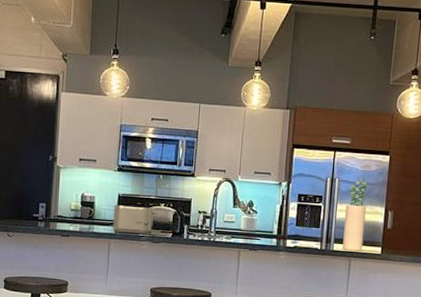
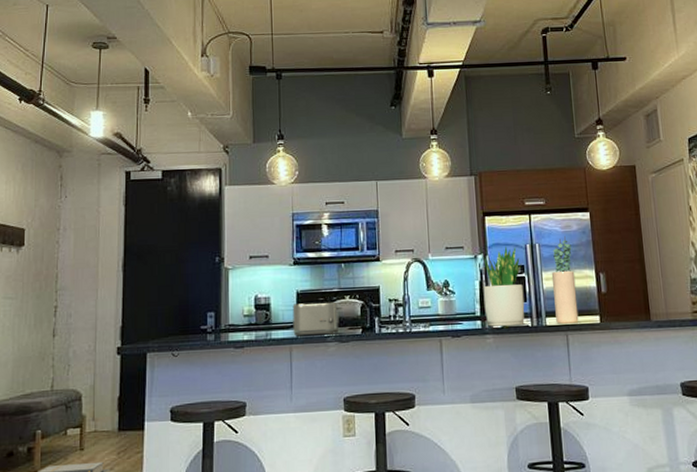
planter: none [281,177,321,247] -> present [483,246,525,327]

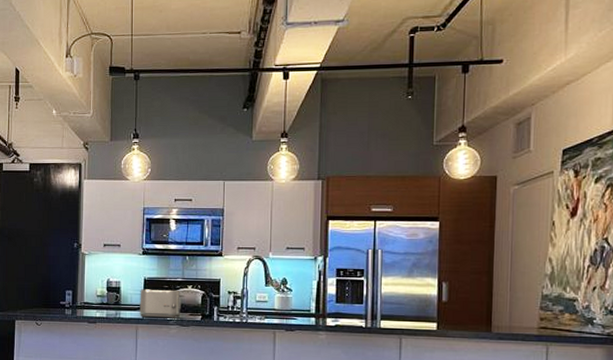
planter: present [483,246,525,327] -> none [320,249,363,325]
vase: present [551,236,579,324] -> none [391,244,416,328]

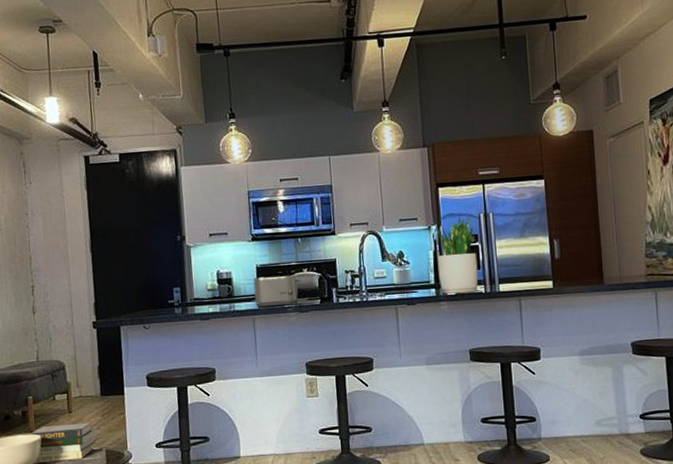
planter: none [320,249,363,325] -> present [437,216,479,294]

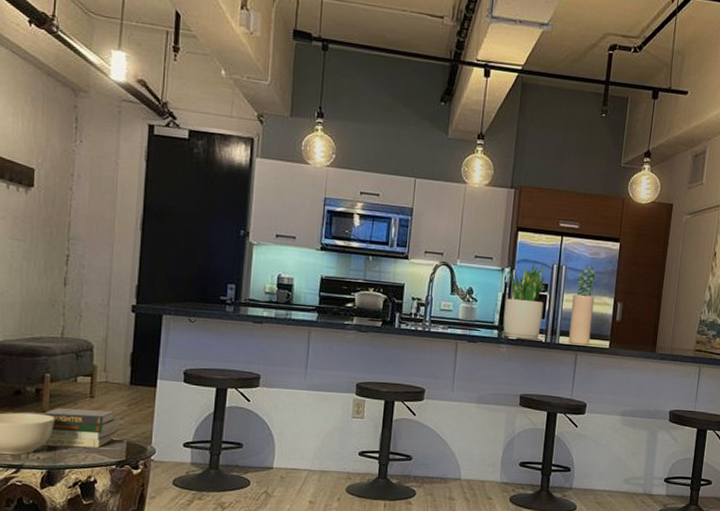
toaster: present [253,274,301,308] -> none [313,288,365,323]
vase: none [505,204,532,290] -> present [569,262,596,345]

